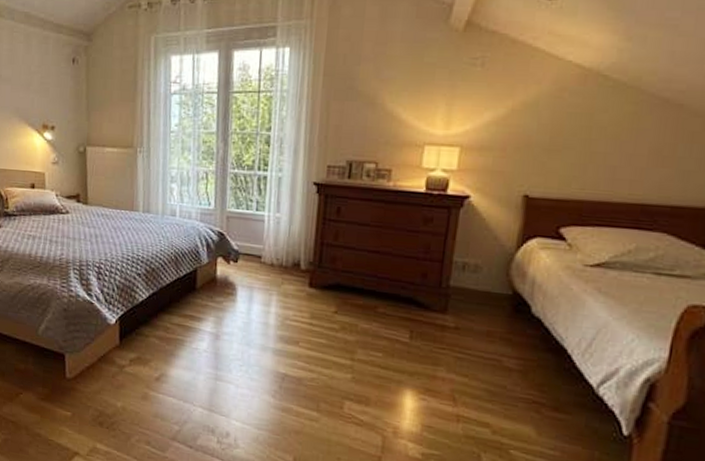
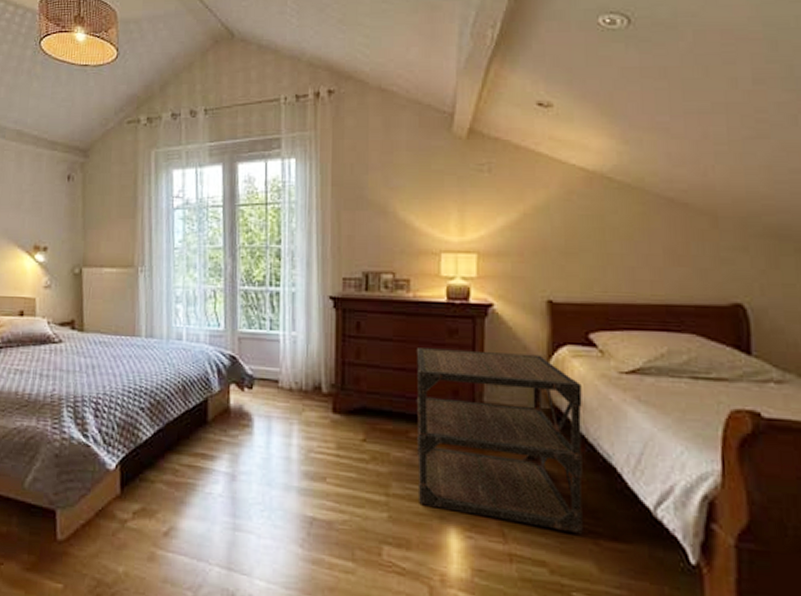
side table: none [379,233,546,403] -> present [416,348,583,534]

